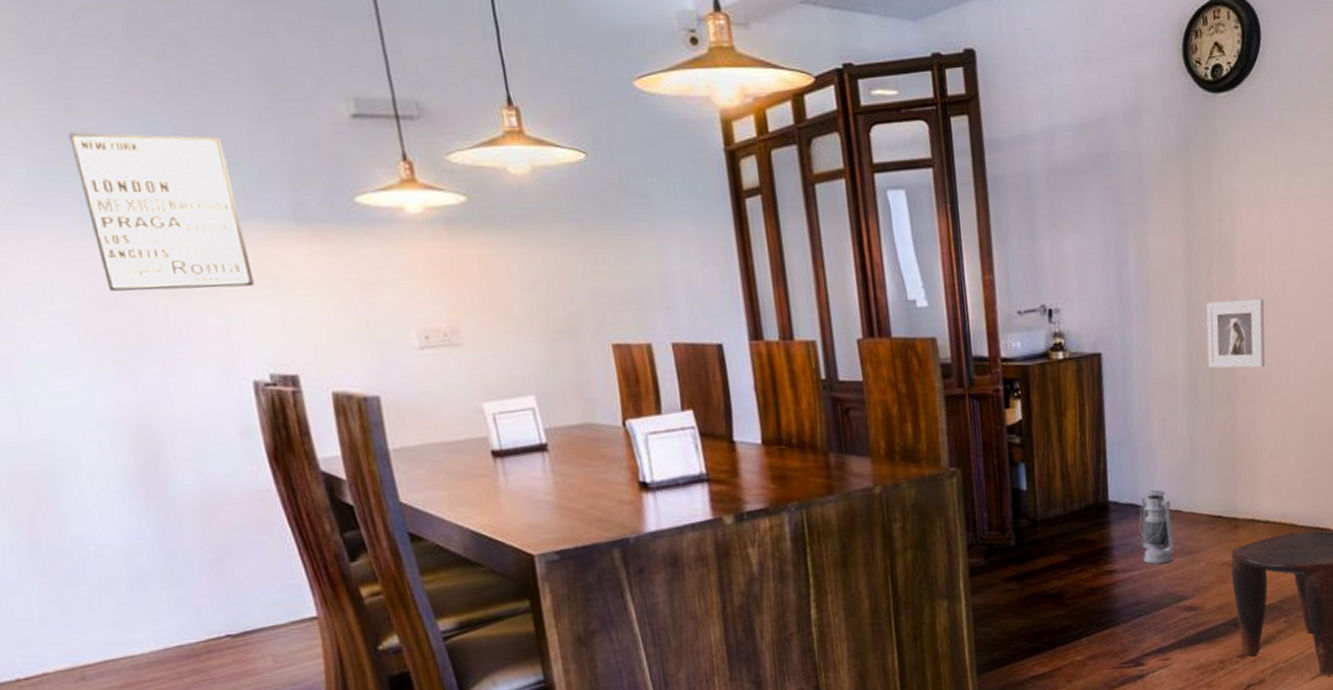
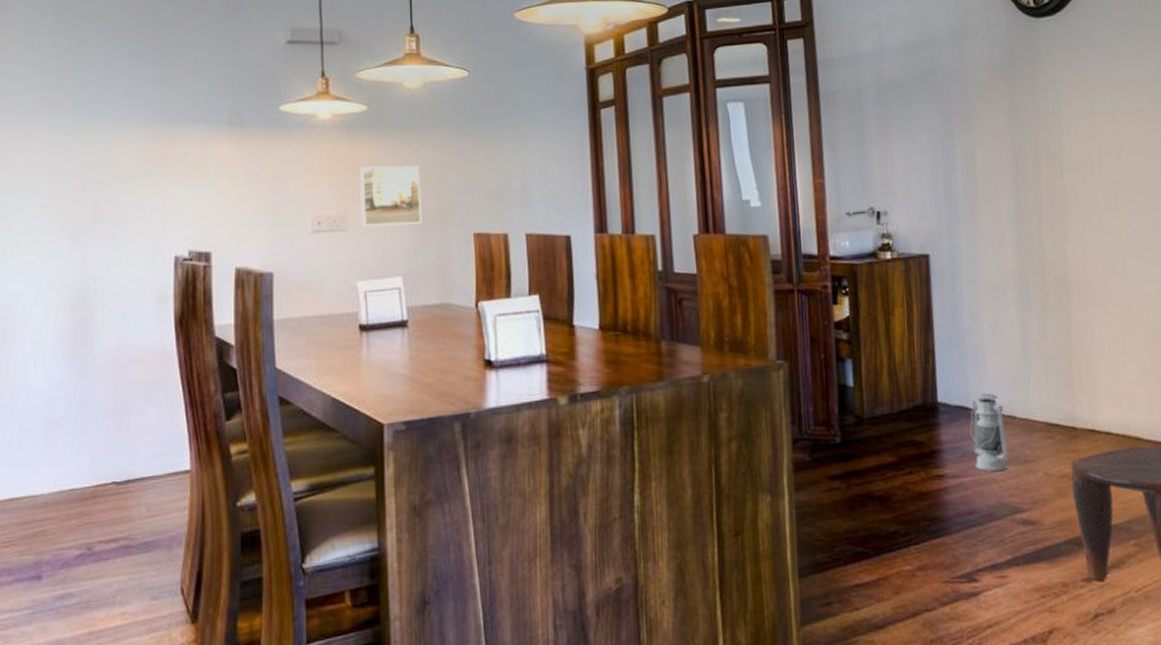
wall art: present [68,132,255,291] -> none [75,55,190,180]
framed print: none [467,267,550,341] -> present [359,165,422,227]
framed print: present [1206,299,1266,369] -> none [1035,206,1100,274]

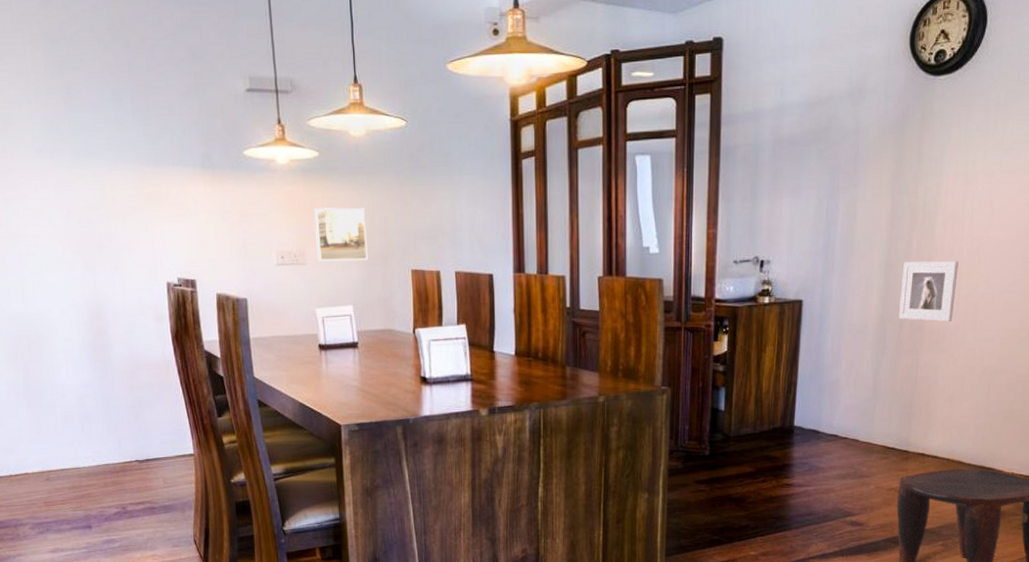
lantern: present [970,392,1008,471] -> none [818,419,849,483]
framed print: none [1035,206,1100,274] -> present [898,261,959,322]

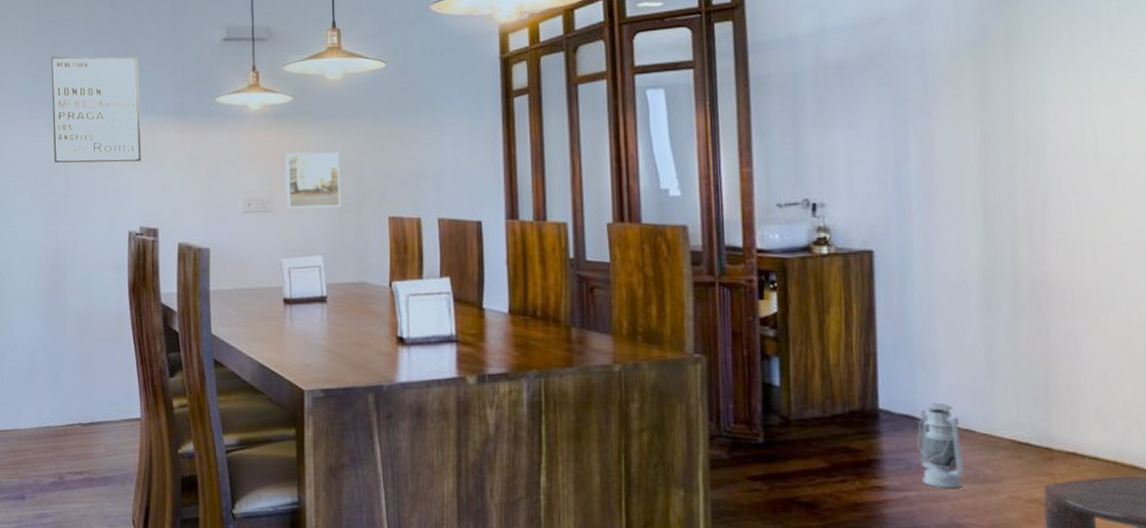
wall art: none [67,100,173,214] -> present [51,56,142,163]
lantern: none [818,419,849,483] -> present [917,402,963,488]
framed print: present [898,261,959,322] -> none [1008,202,1091,278]

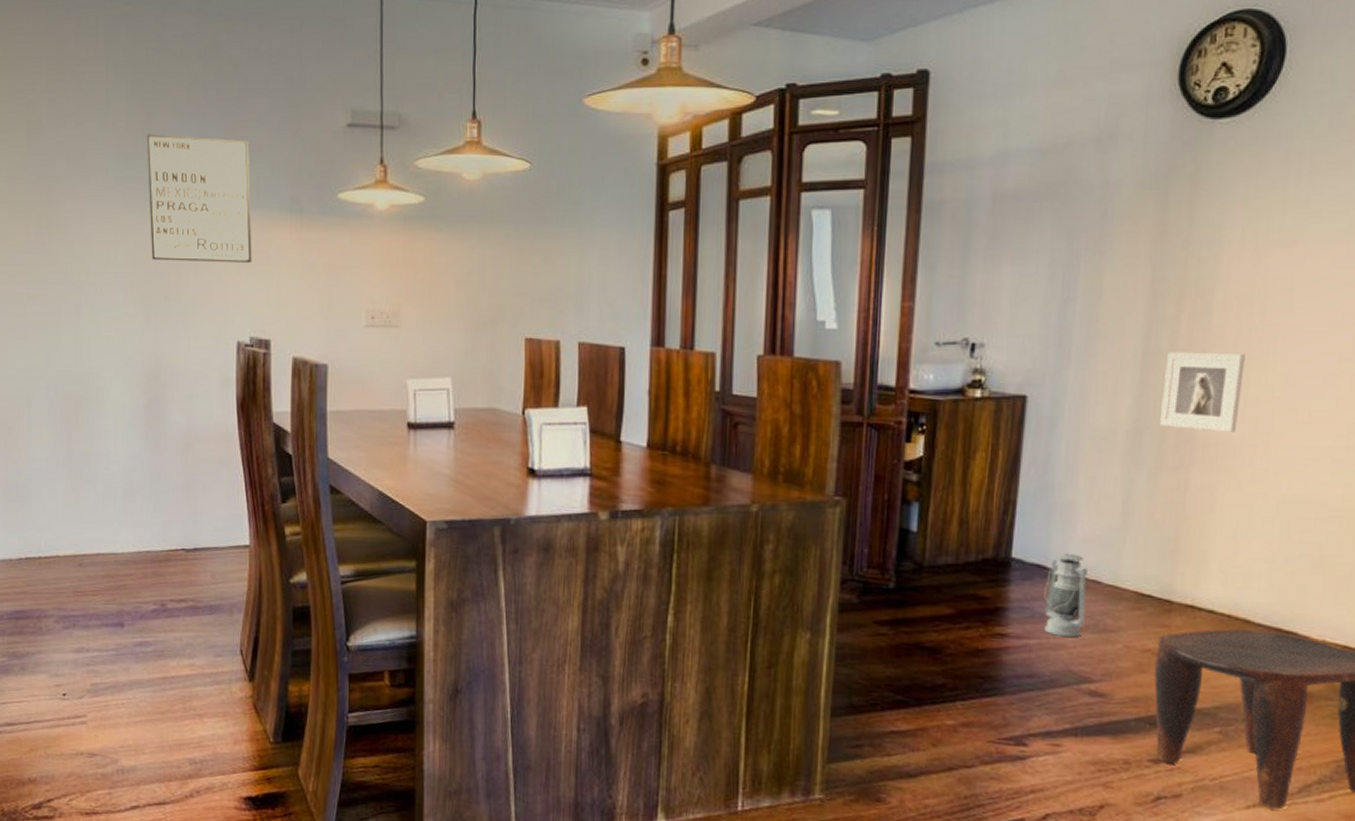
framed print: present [284,152,341,209] -> none [413,260,475,325]
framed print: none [1008,202,1091,278] -> present [1159,352,1245,432]

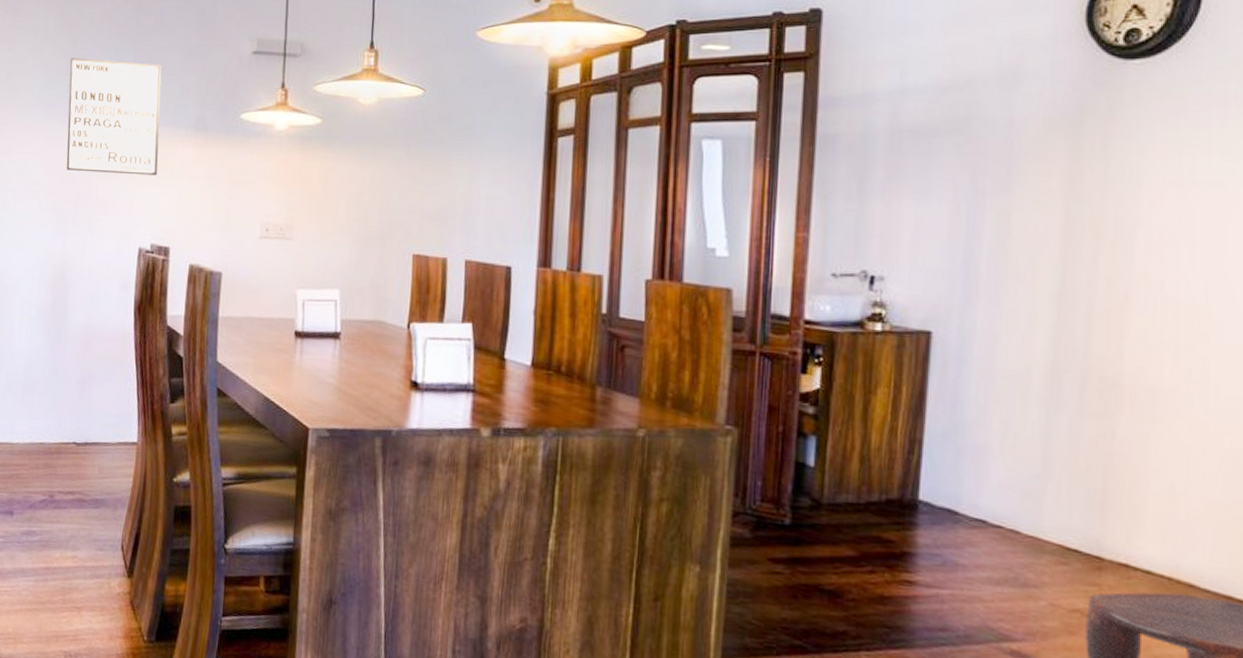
lantern: present [1043,552,1087,637] -> none [956,498,1004,590]
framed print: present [1159,352,1245,432] -> none [1079,292,1174,379]

